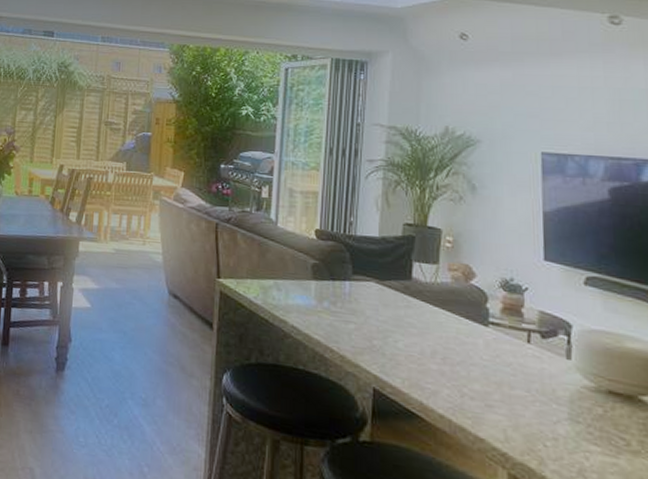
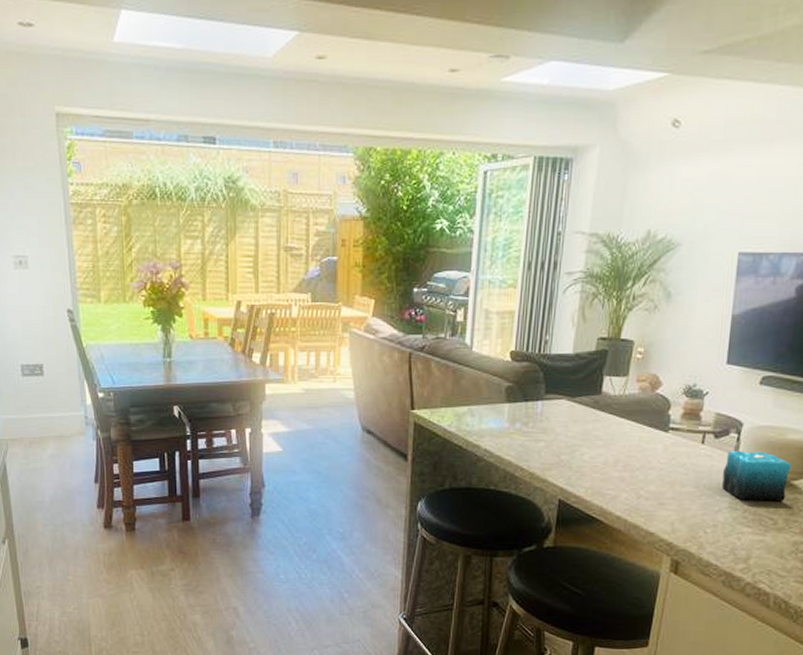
candle: none [557,354,637,419] -> present [722,451,792,501]

